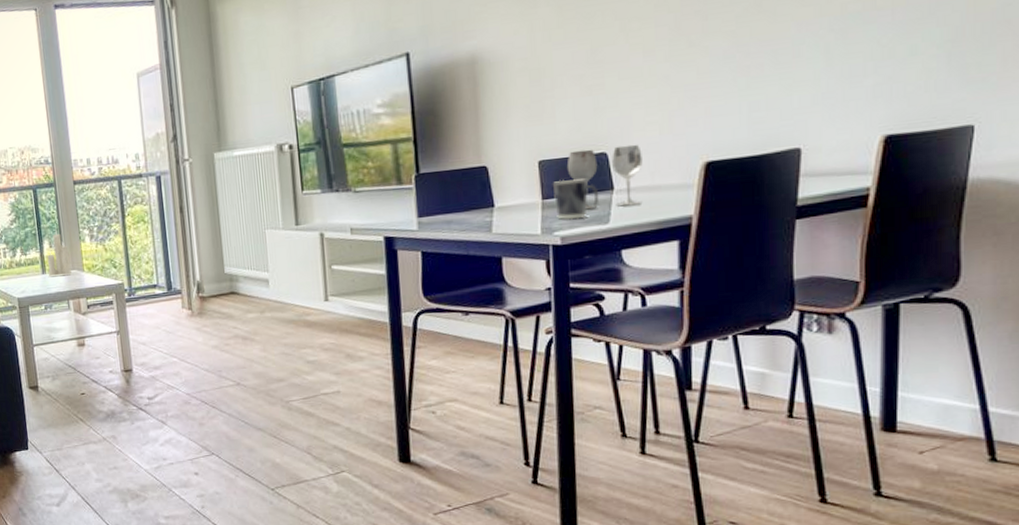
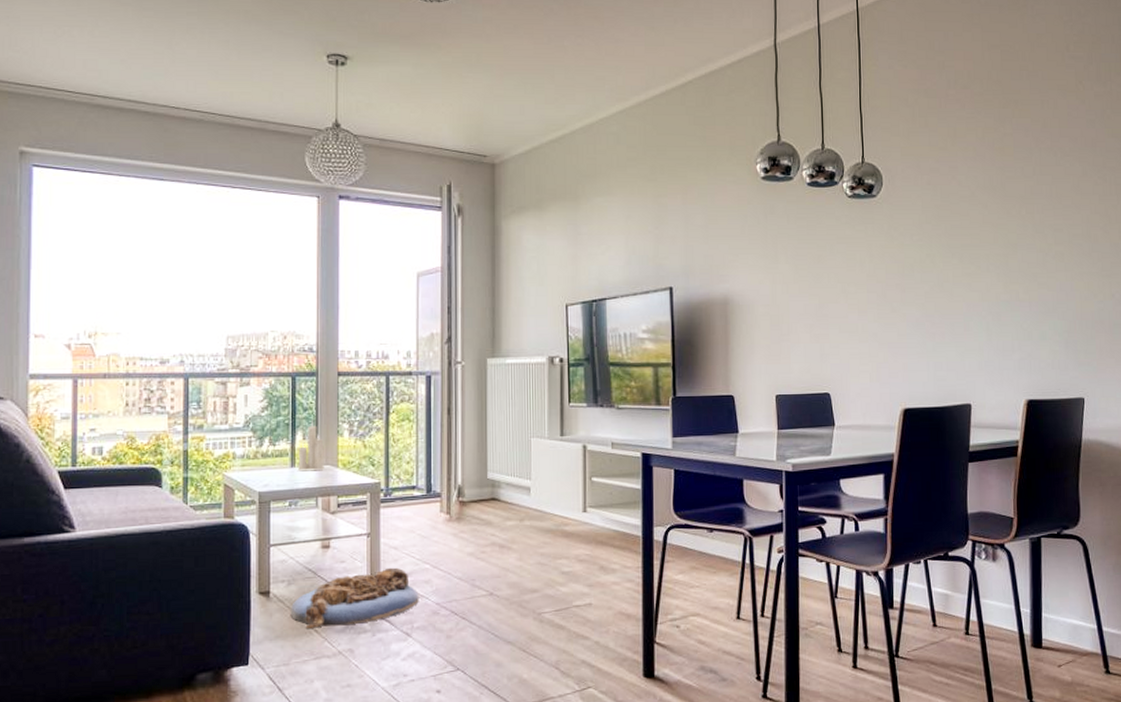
pet bed: none [57,361,170,418] -> present [290,567,419,629]
mug: present [552,178,599,220] -> none [786,413,823,450]
wineglass: present [567,144,643,209] -> none [799,388,857,442]

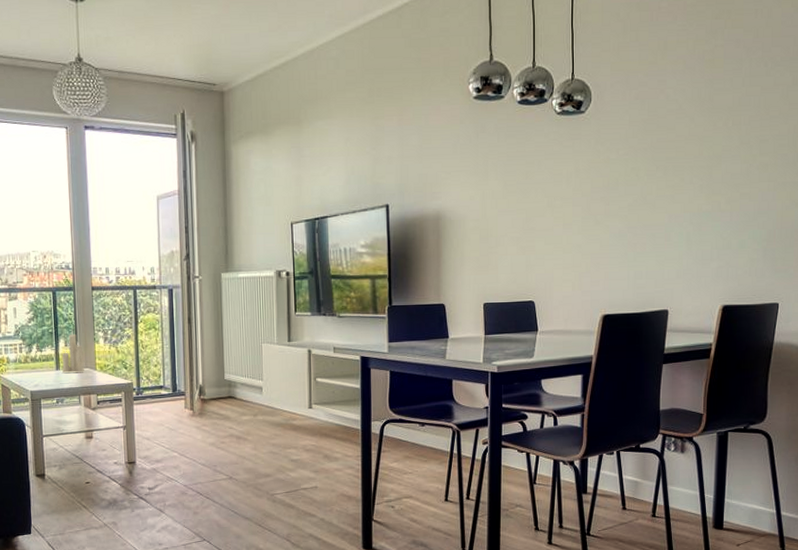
pet bed: present [290,567,419,629] -> none [62,455,170,505]

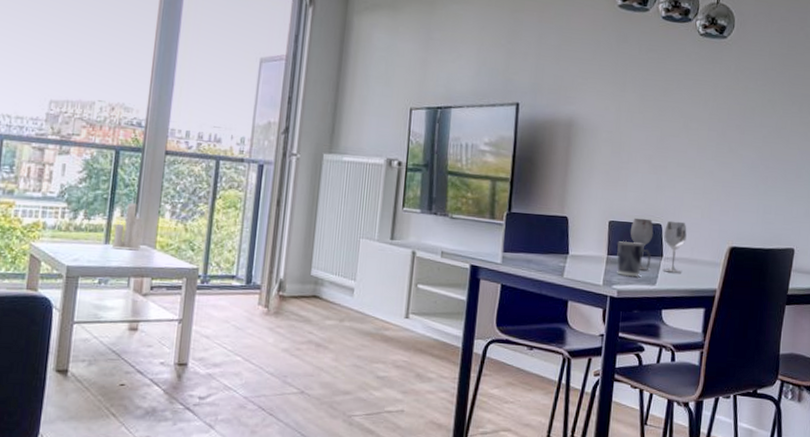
mug: none [493,320,527,353] -> present [616,240,652,277]
wineglass: none [505,296,559,345] -> present [630,218,687,273]

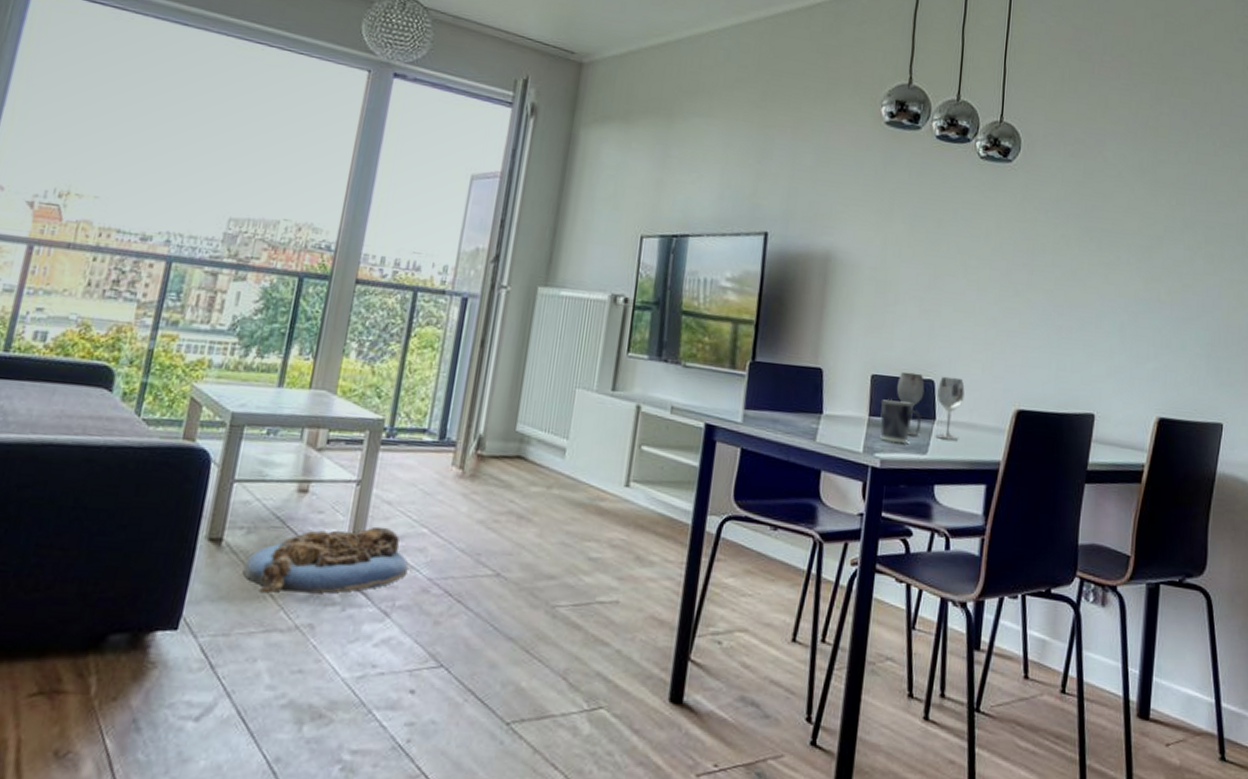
pet bed: none [87,356,227,412] -> present [242,526,409,593]
candle: present [112,198,143,251] -> none [286,334,323,396]

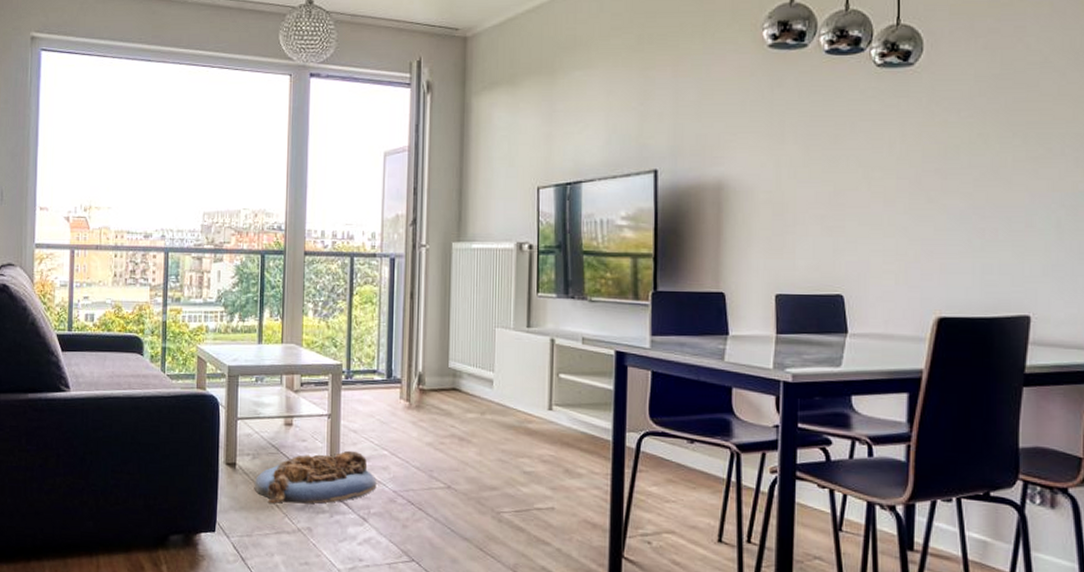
mug: present [880,399,922,444] -> none [787,316,833,358]
wineglass: present [897,371,965,441] -> none [804,289,877,352]

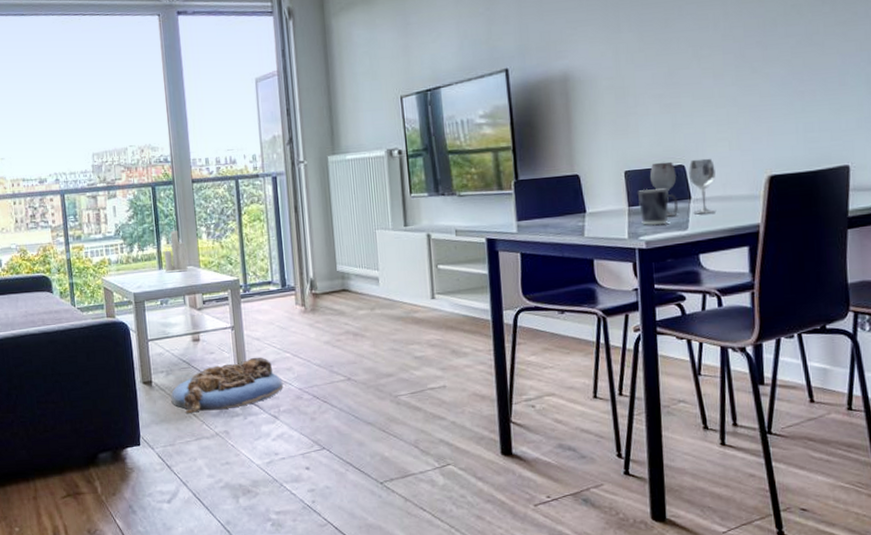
candle: none [265,299,289,349] -> present [164,226,188,272]
mug: none [787,316,833,358] -> present [637,188,679,226]
wineglass: none [804,289,877,352] -> present [650,158,717,216]

